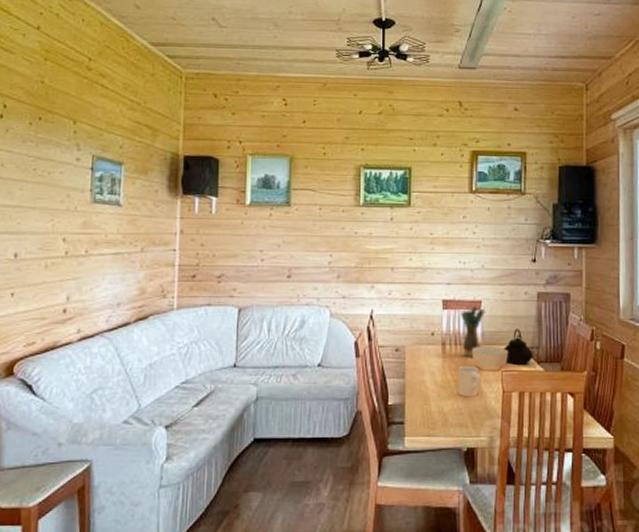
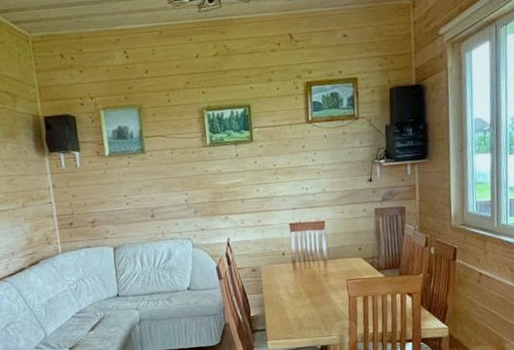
cup: present [458,365,481,398] -> none [308,278,329,305]
vase: present [460,305,486,357] -> none [306,226,329,271]
bowl: present [471,347,509,372] -> none [319,260,352,282]
teapot: present [504,329,533,366] -> none [347,242,374,275]

